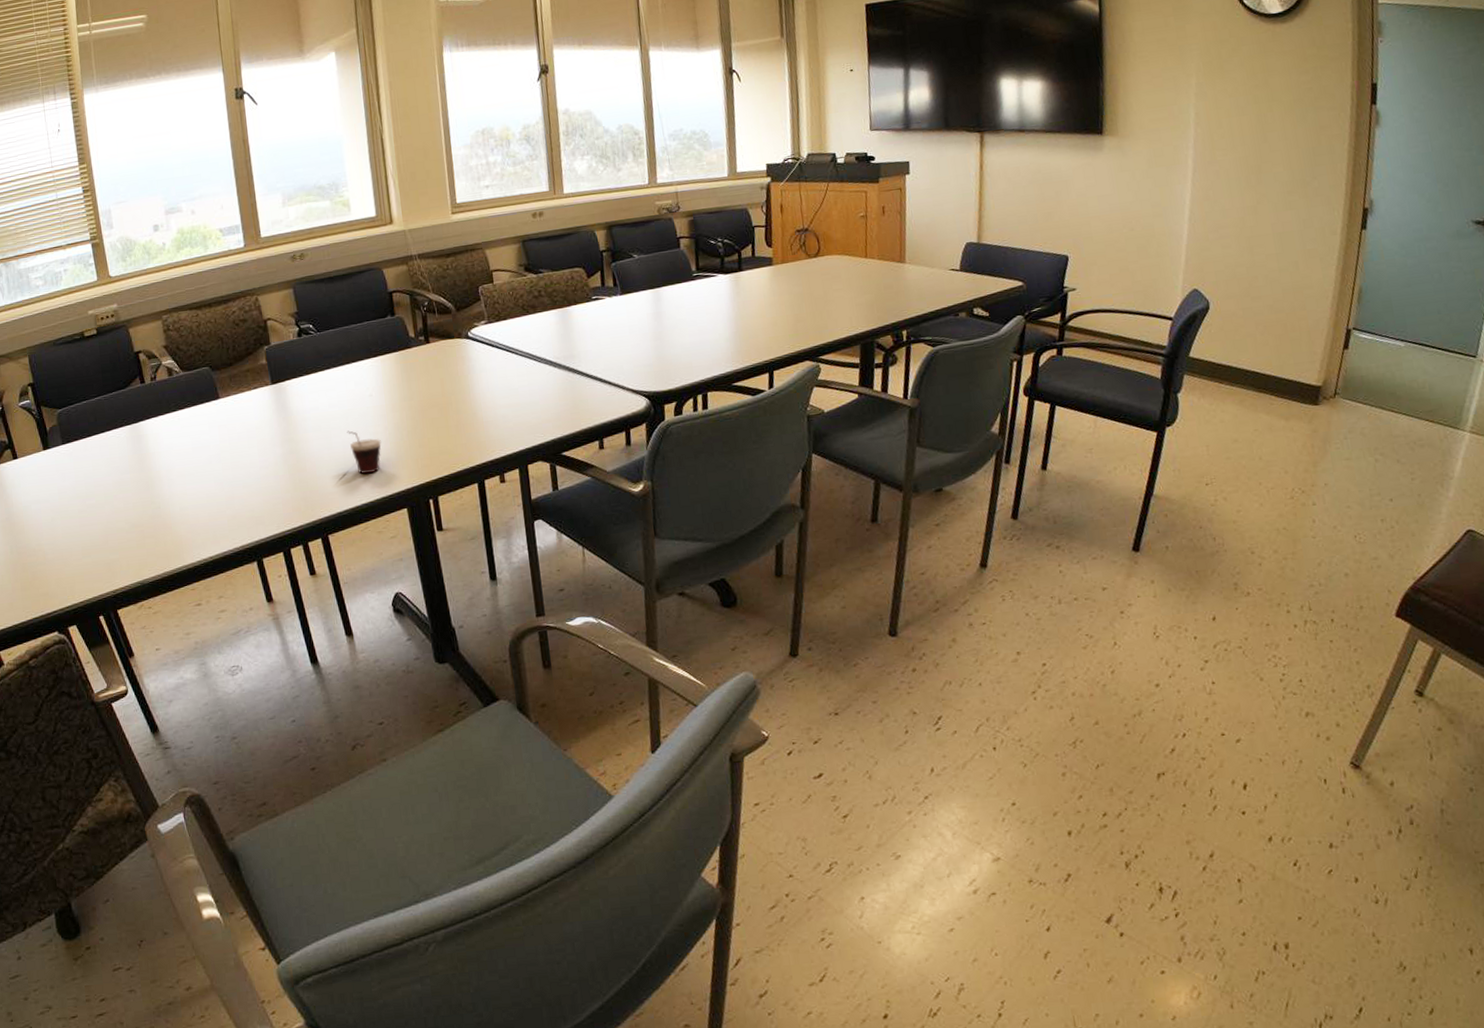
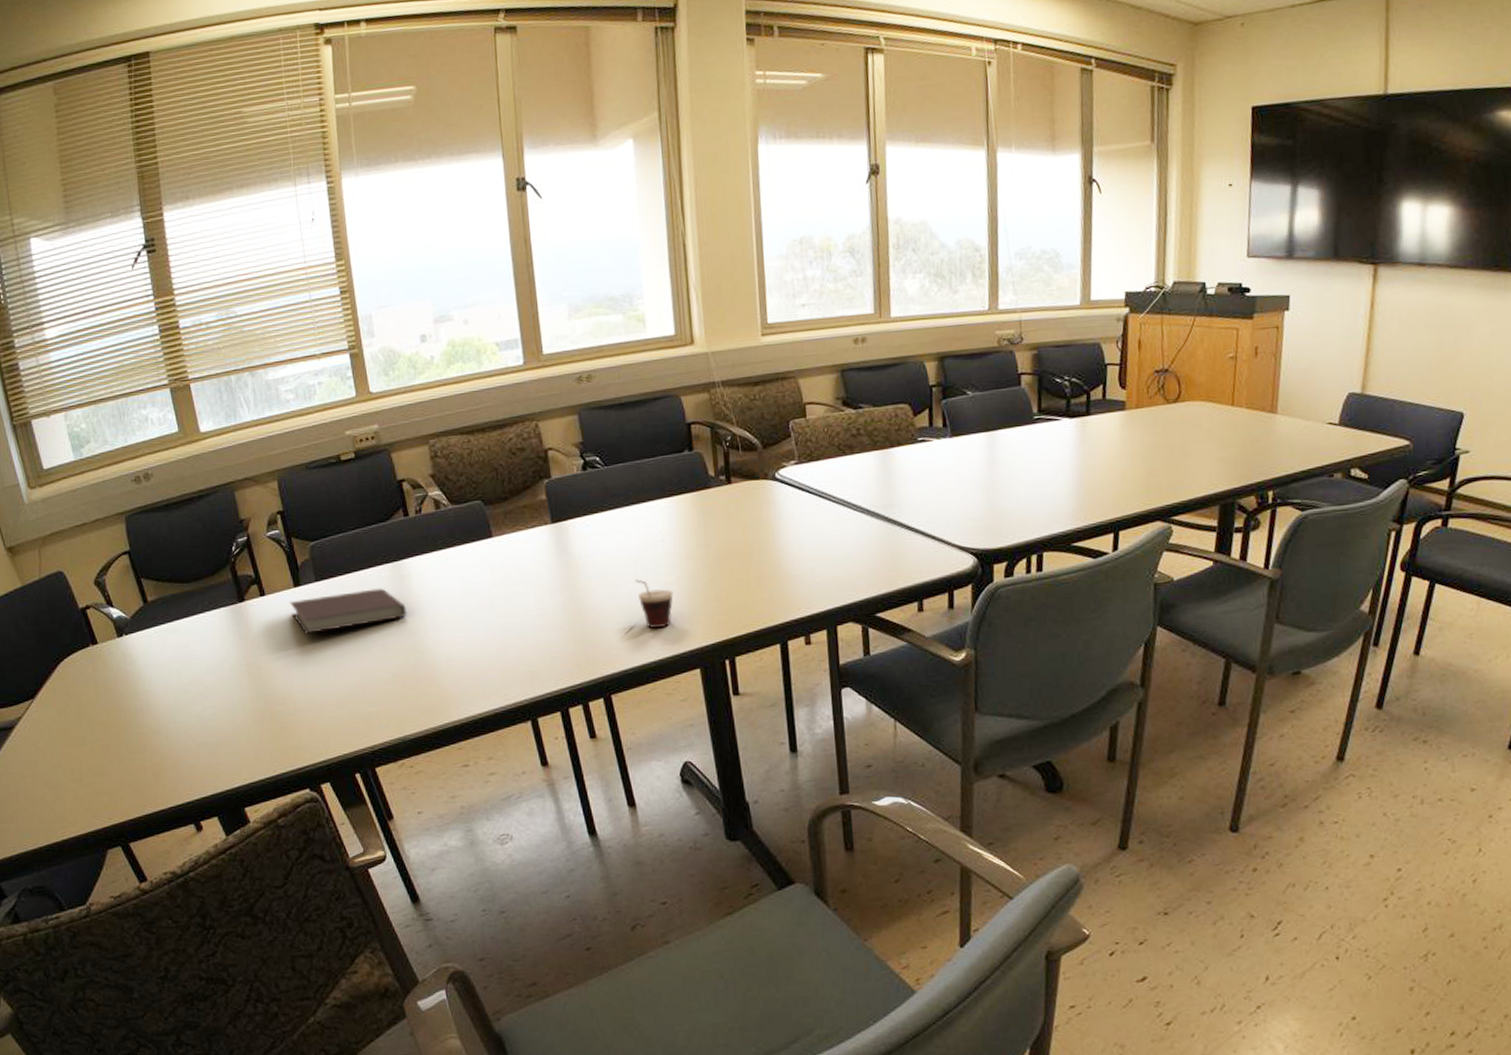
notebook: none [39,448,144,492] -> present [289,588,407,634]

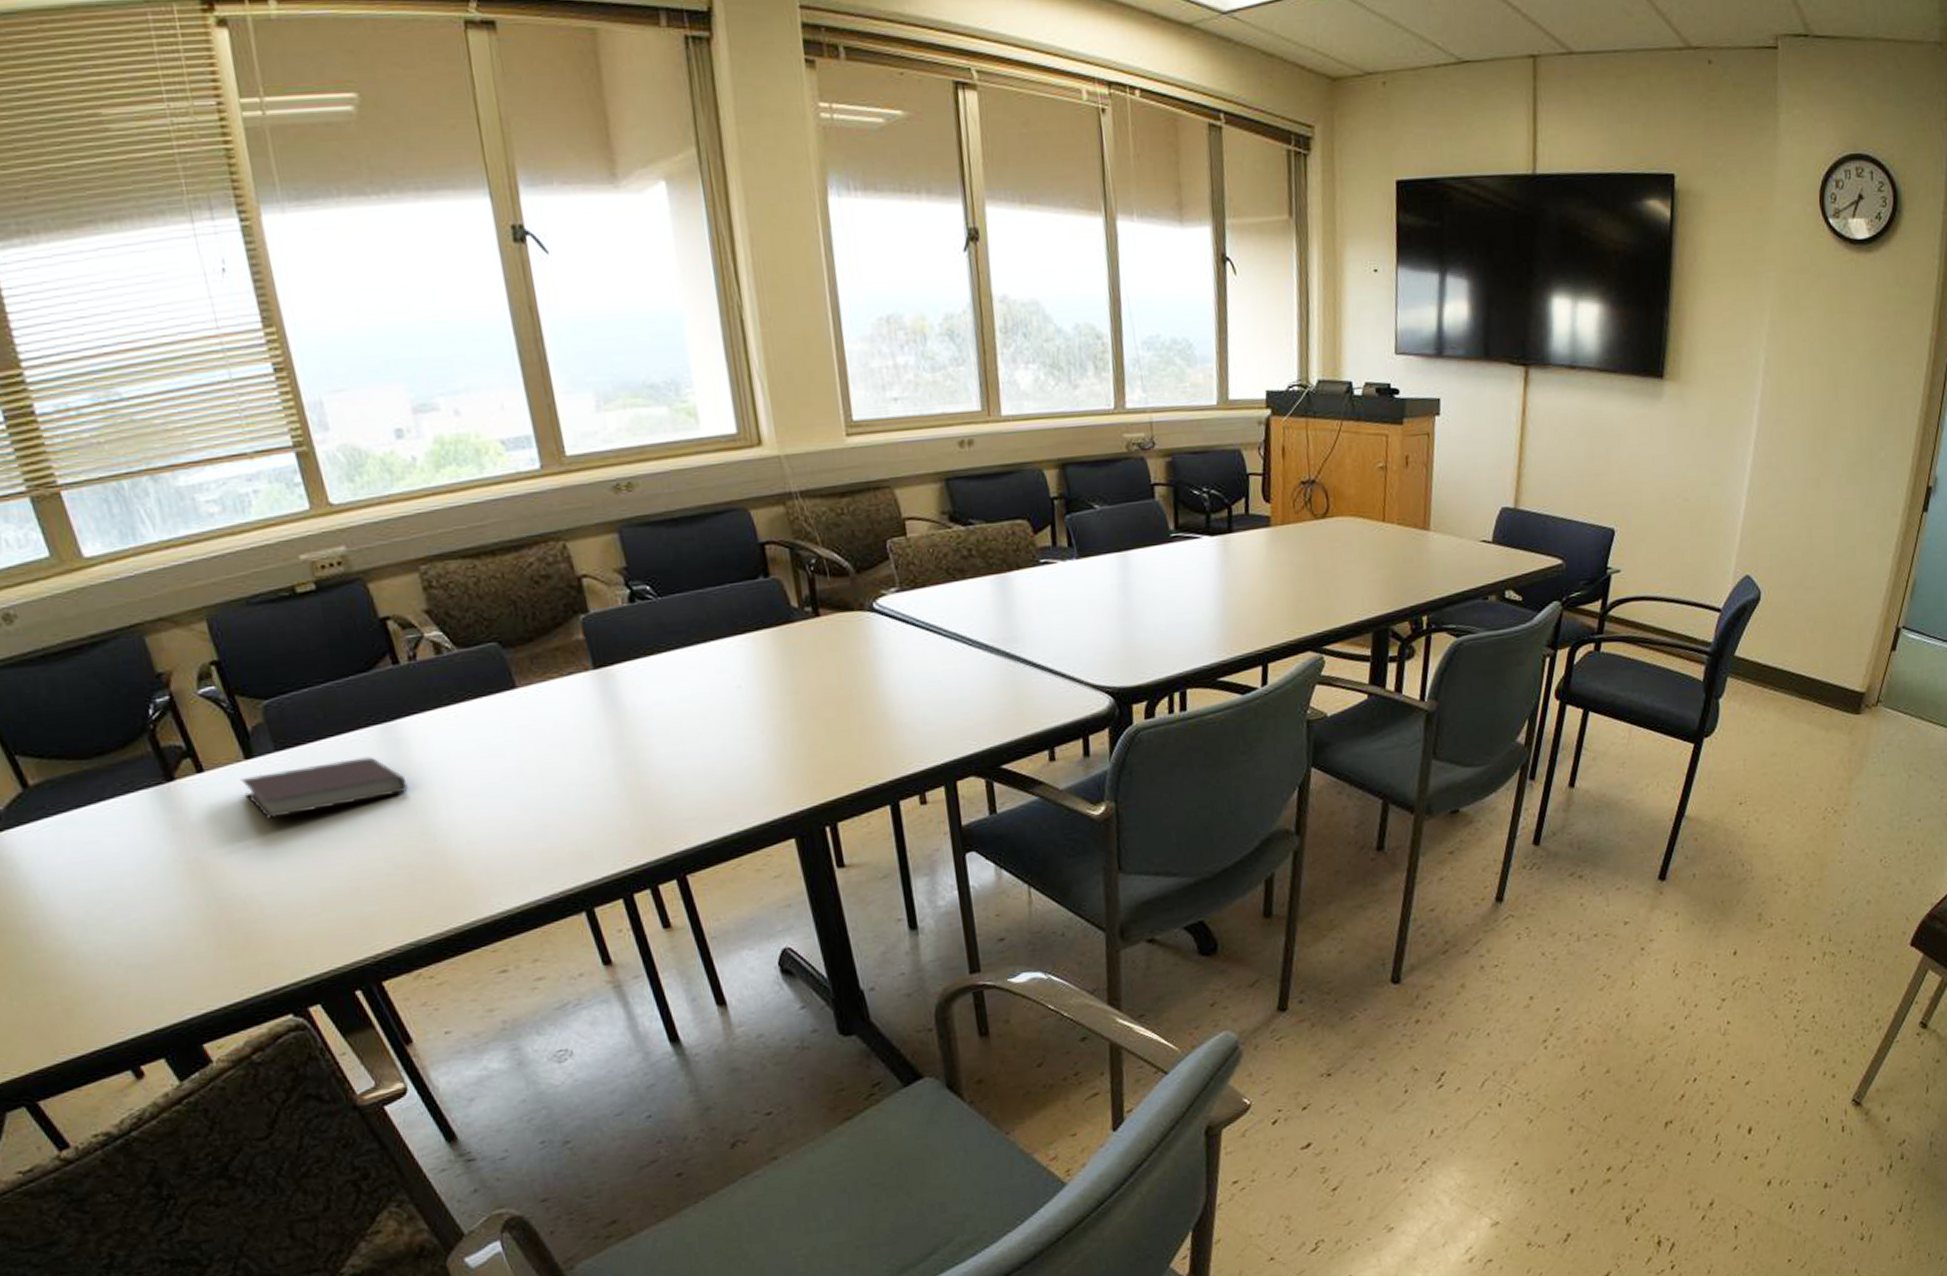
cup: present [635,579,674,629] -> none [706,734,757,793]

